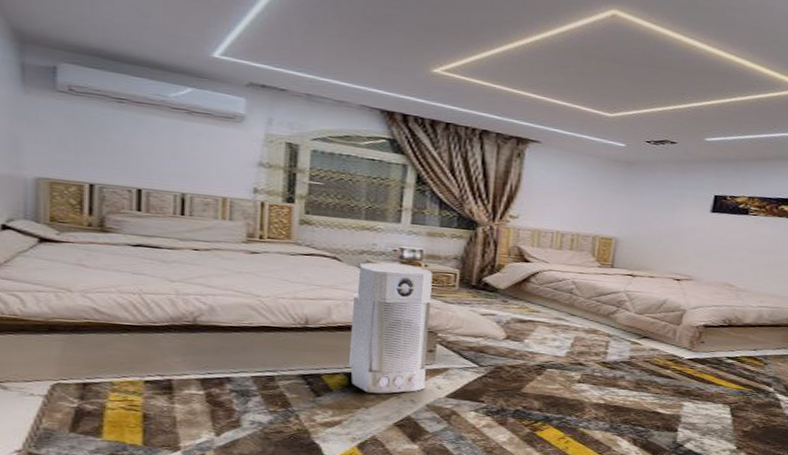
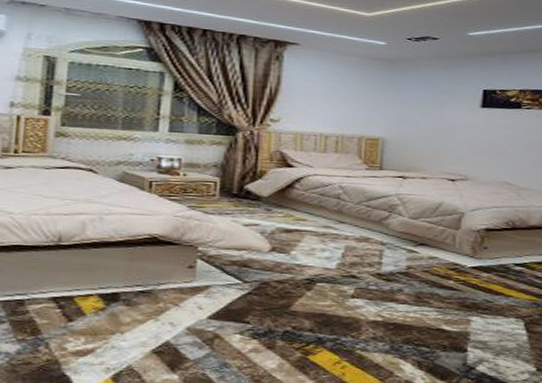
air purifier: present [348,262,433,394] -> none [102,173,192,317]

